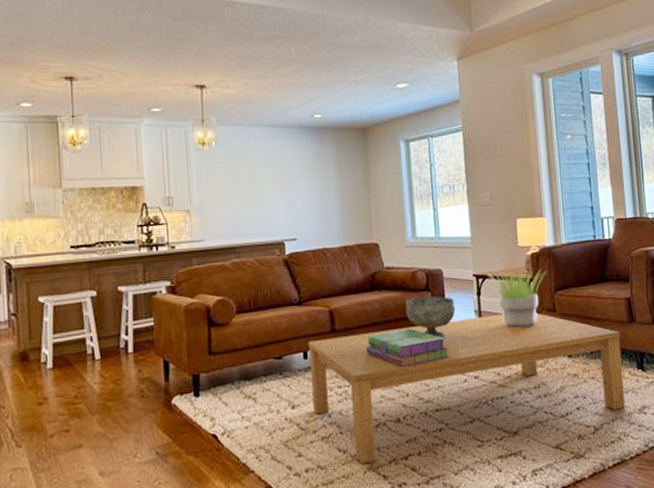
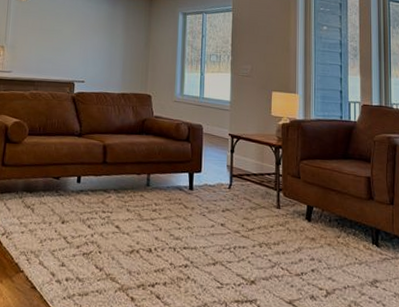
coffee table: present [308,313,626,464] -> none [79,168,358,284]
stack of books: present [365,328,450,367] -> none [129,171,201,205]
decorative bowl: present [405,296,456,339] -> none [167,146,211,185]
potted plant: present [487,268,546,328] -> none [241,133,294,188]

